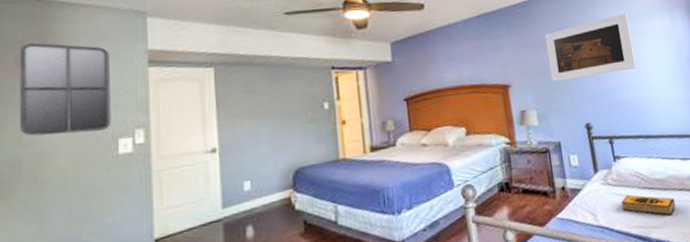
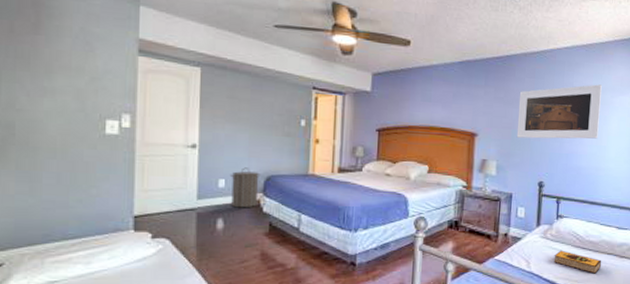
home mirror: present [19,42,111,136] -> none [12,10,101,110]
laundry hamper: none [255,163,289,211] -> present [229,167,261,208]

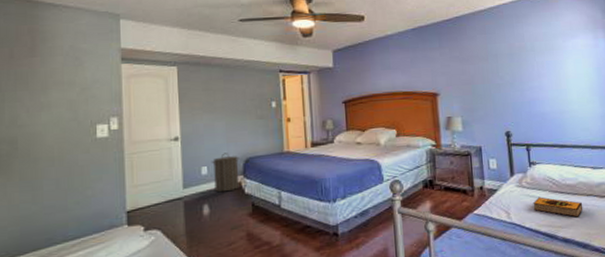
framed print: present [516,84,602,140] -> none [473,31,557,92]

